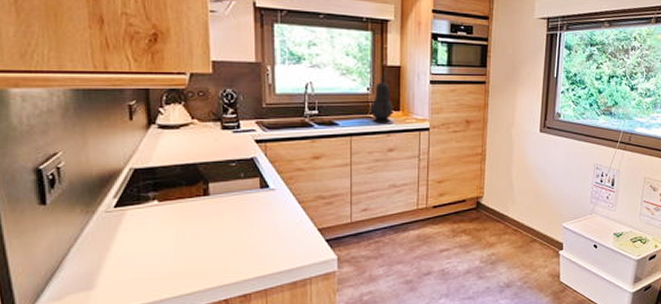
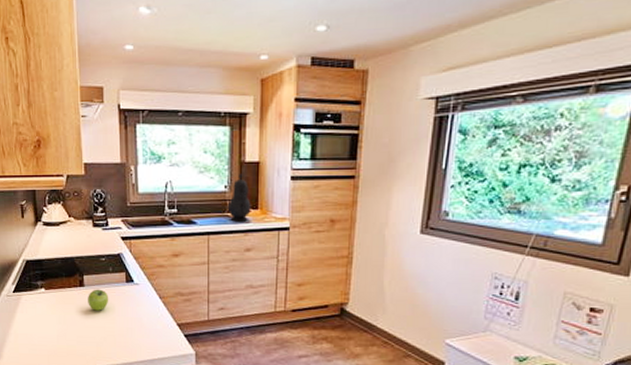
fruit: none [214,197,240,222] -> present [88,289,109,311]

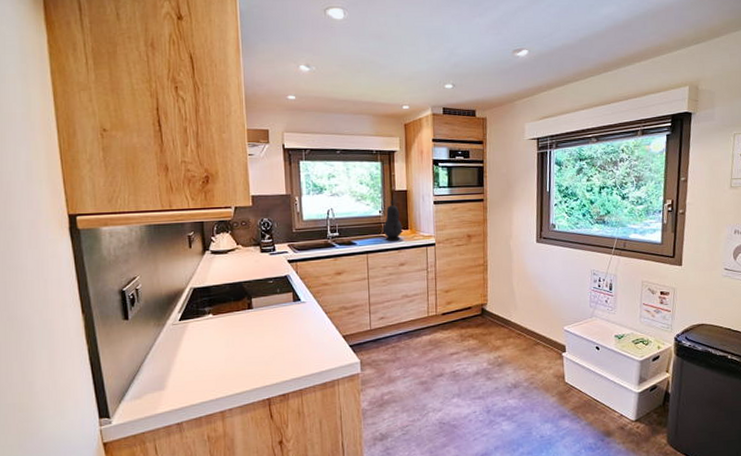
fruit: present [88,289,109,311] -> none [256,310,277,331]

